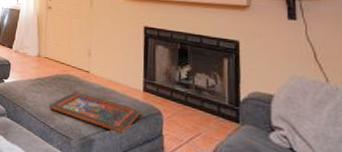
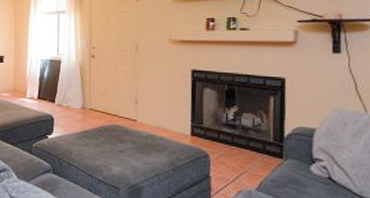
religious icon: present [48,91,142,135] -> none [95,141,190,180]

